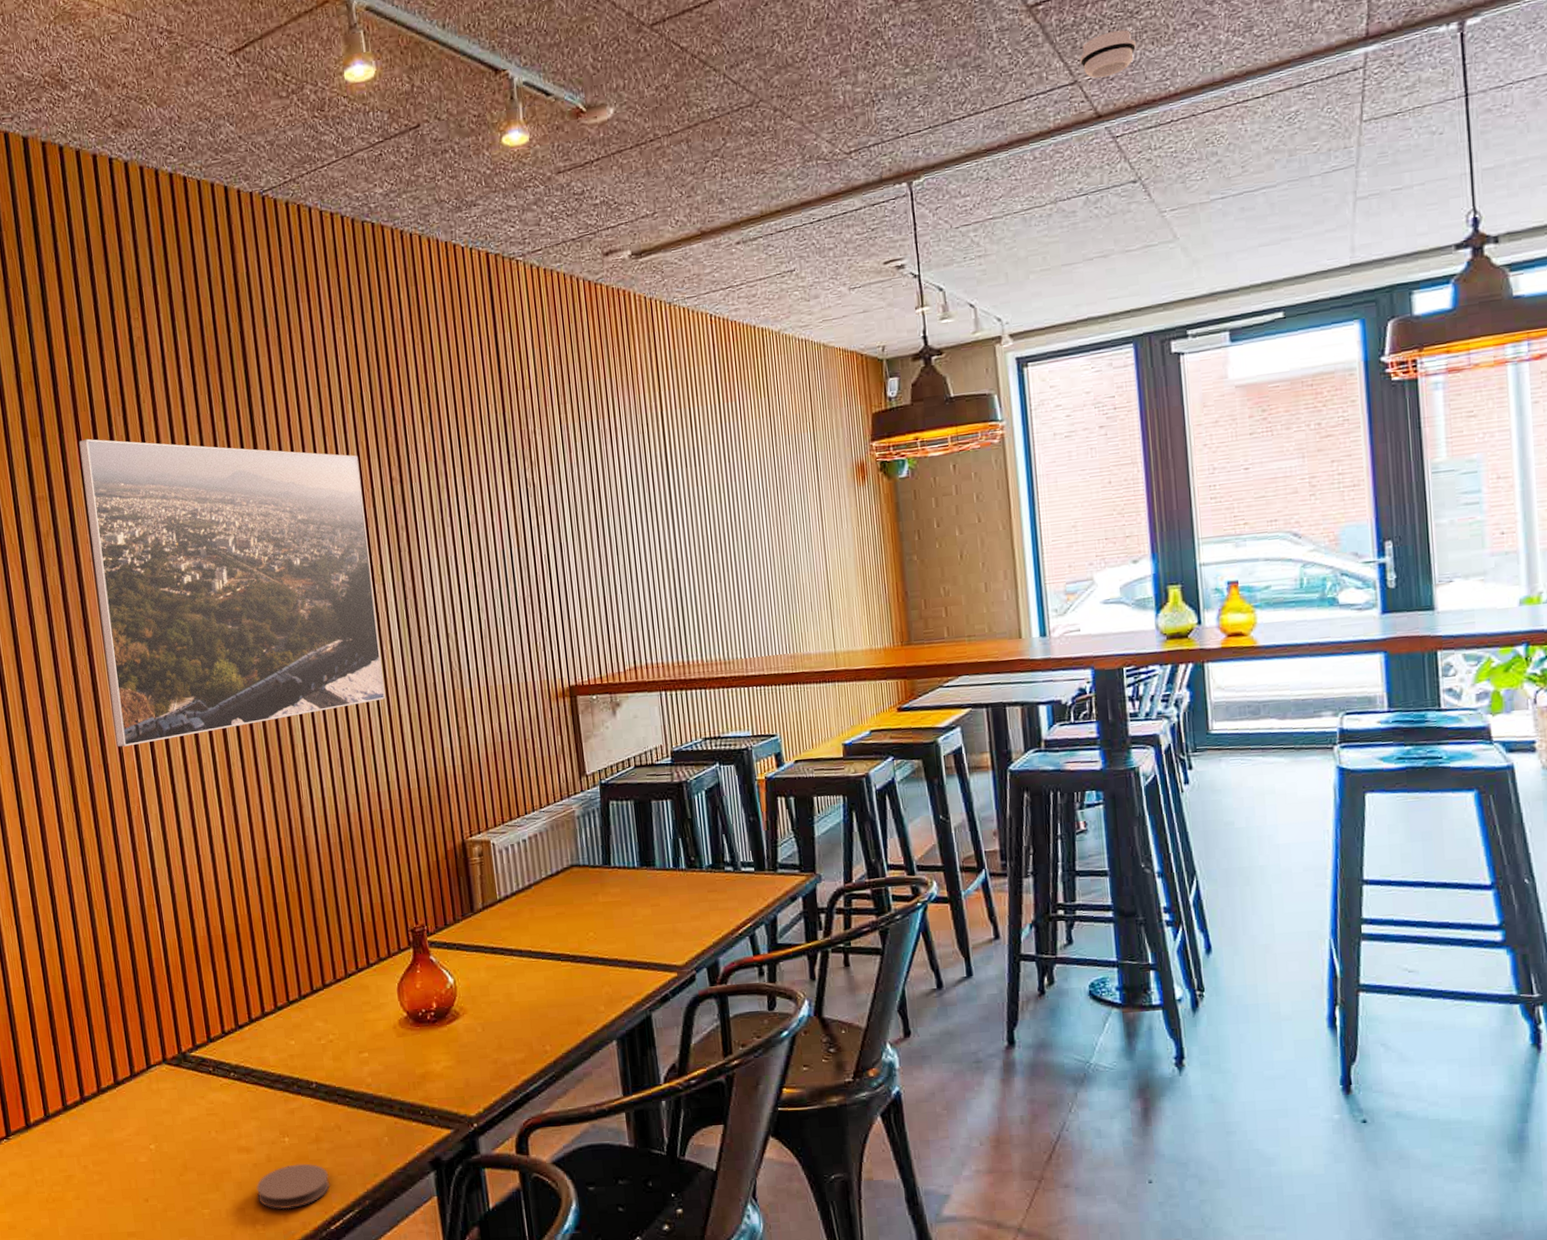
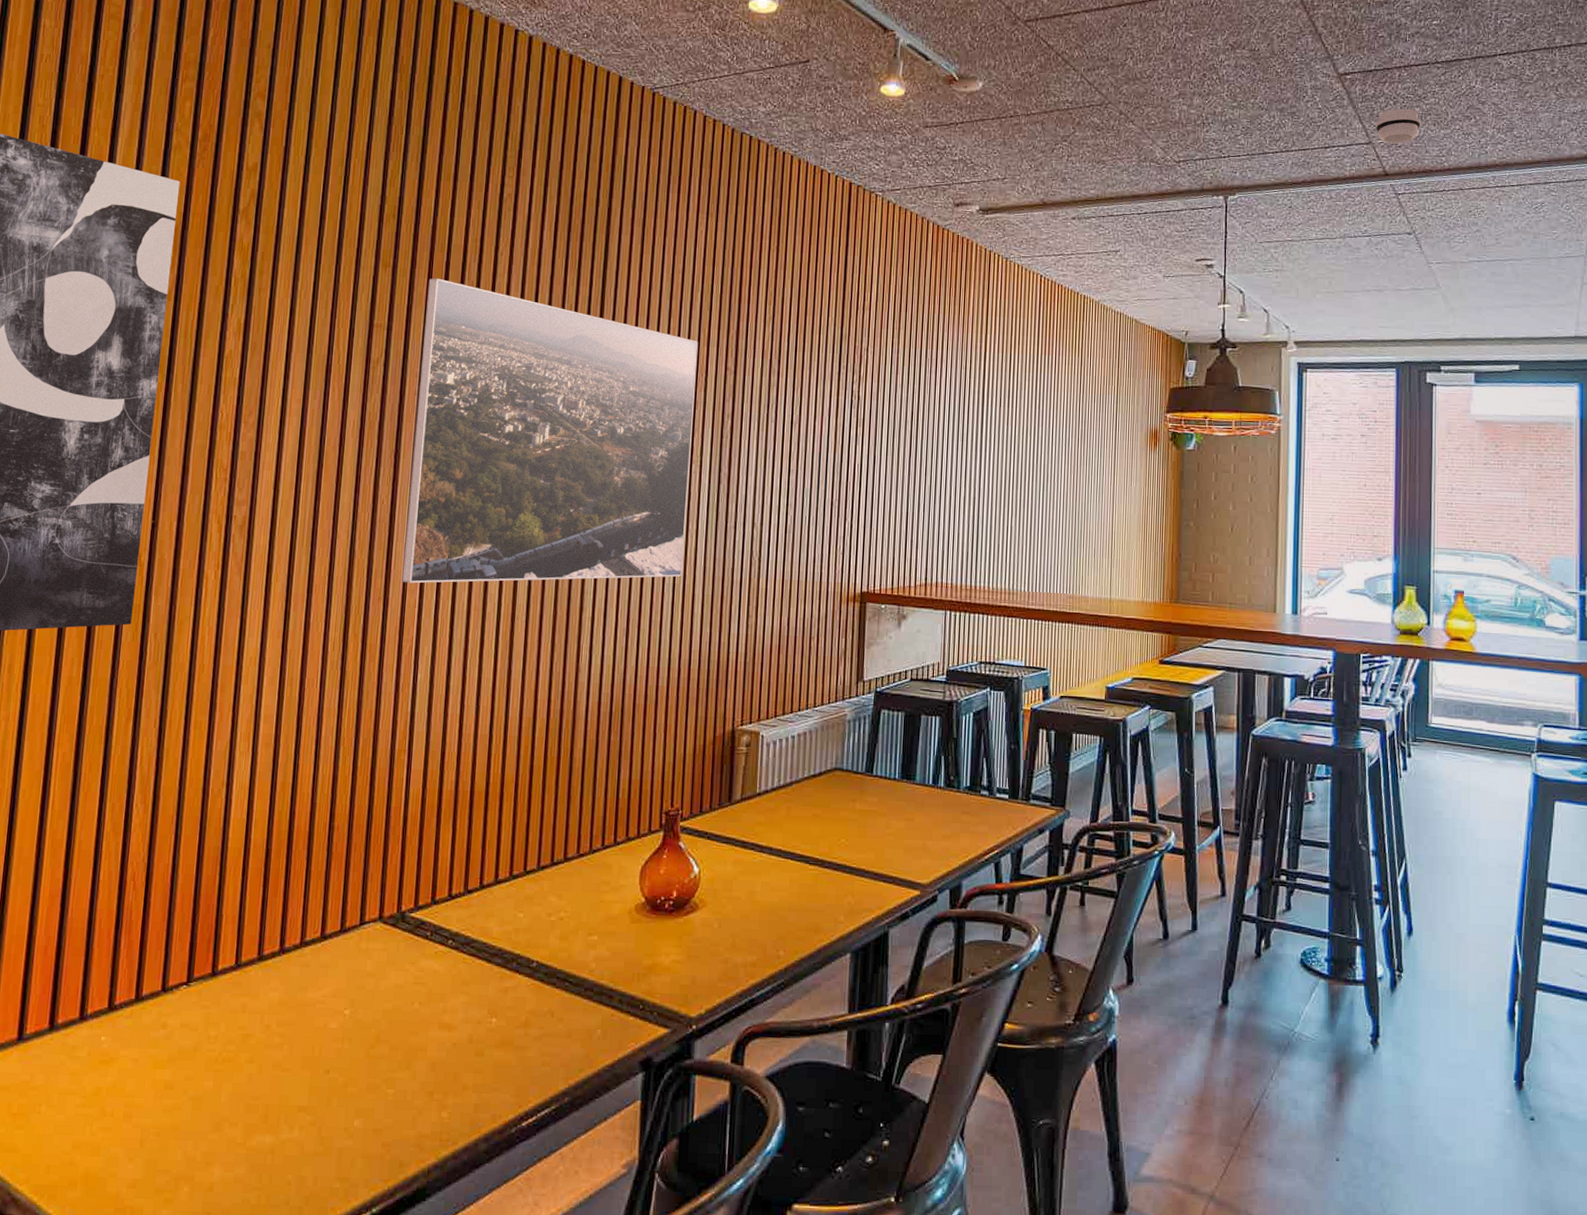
coaster: present [256,1163,329,1210] -> none [450,1048,531,1099]

